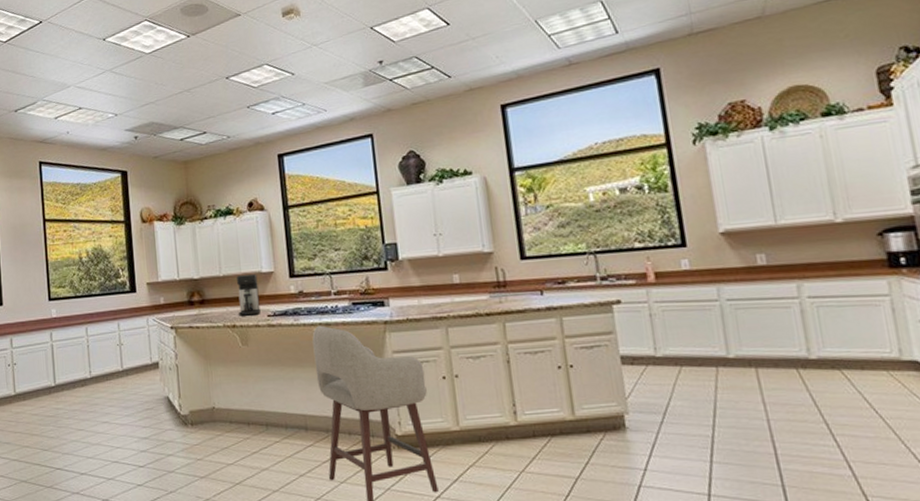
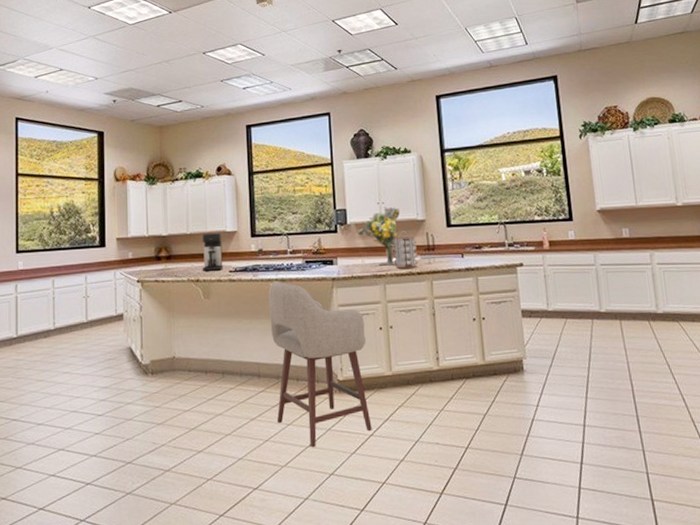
bouquet: none [412,238,463,307] -> present [358,206,400,266]
spice rack: none [453,265,486,310] -> present [392,231,418,270]

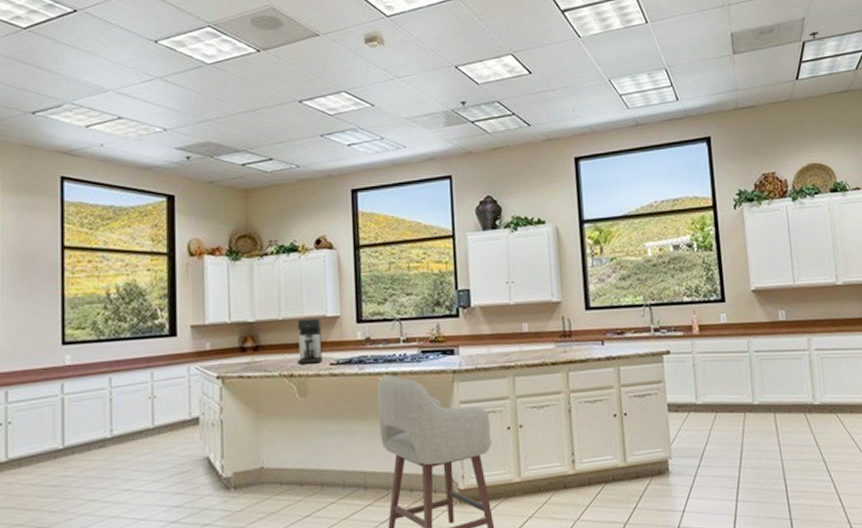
bouquet: present [358,206,400,266] -> none [483,286,532,356]
spice rack: present [392,231,418,270] -> none [523,314,552,360]

